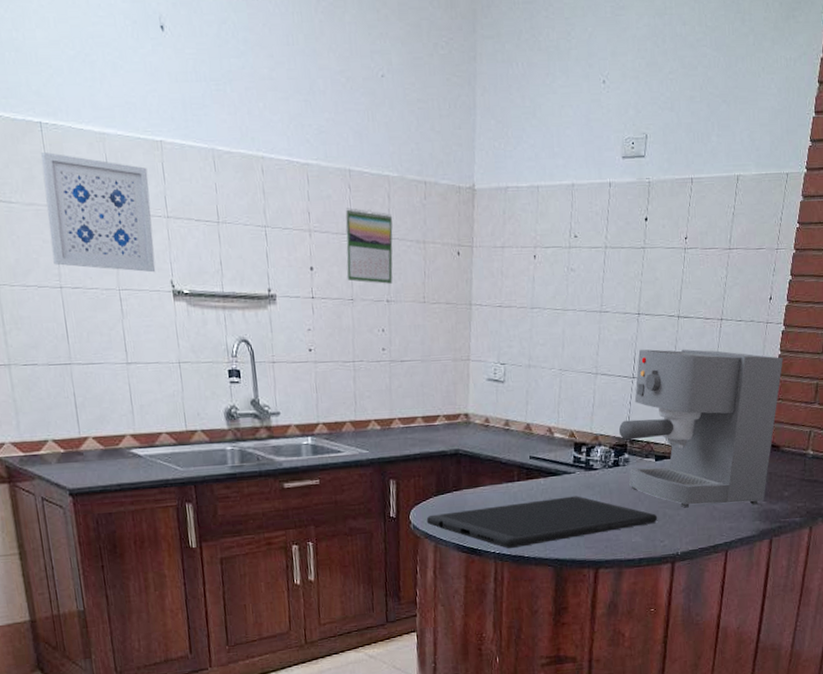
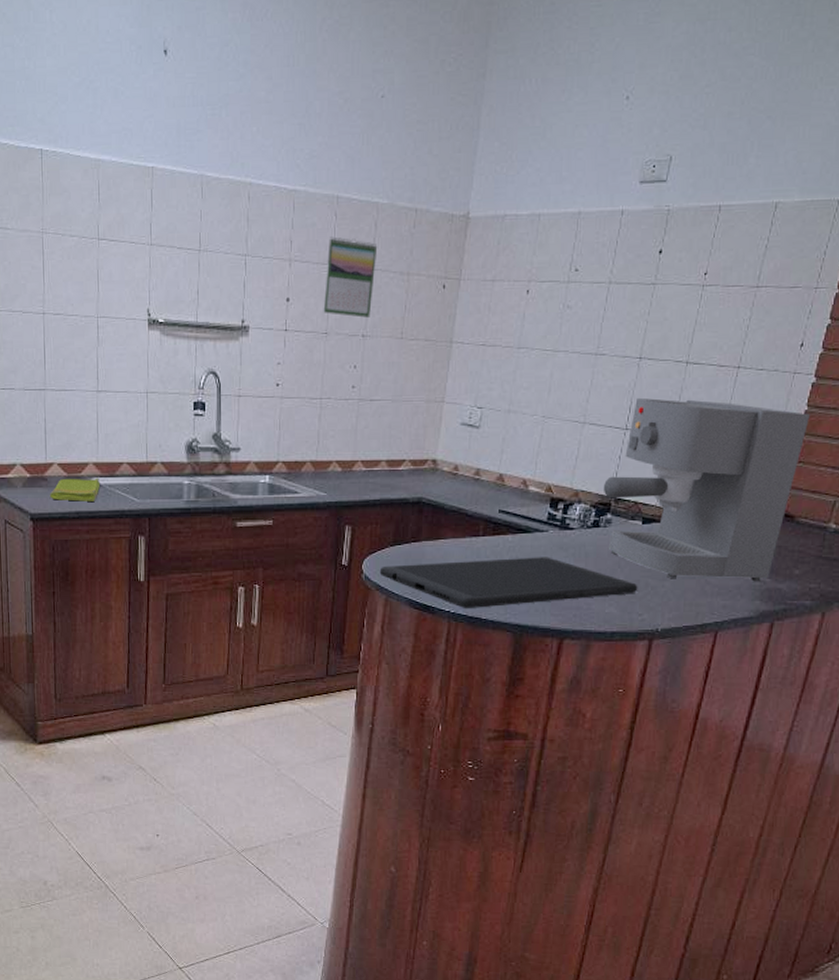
wall art: present [41,152,156,273] -> none [38,179,137,301]
dish towel: none [87,449,141,474] -> present [49,477,101,502]

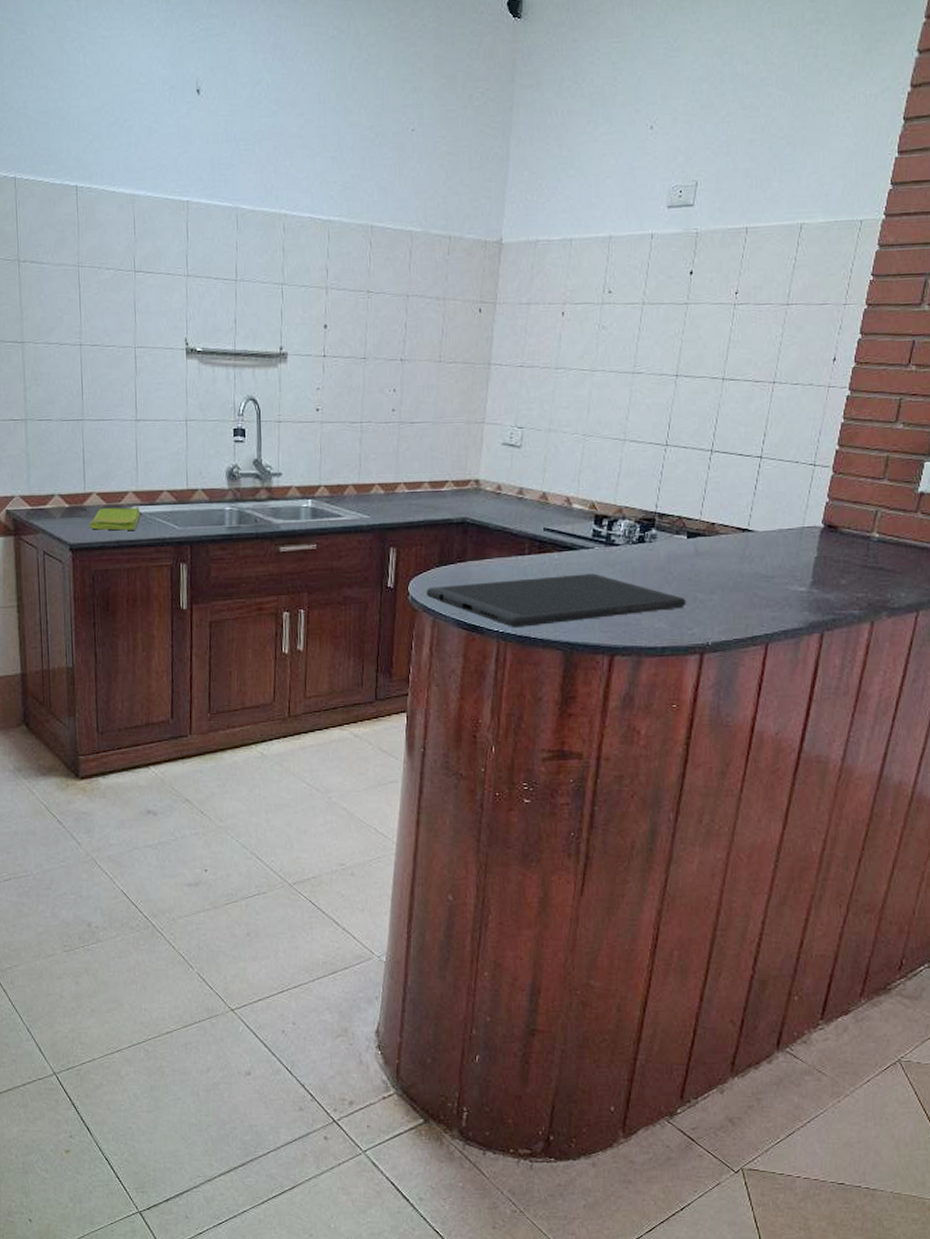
calendar: present [323,236,378,318] -> none [360,264,413,342]
coffee maker: present [603,397,810,582] -> none [646,414,846,593]

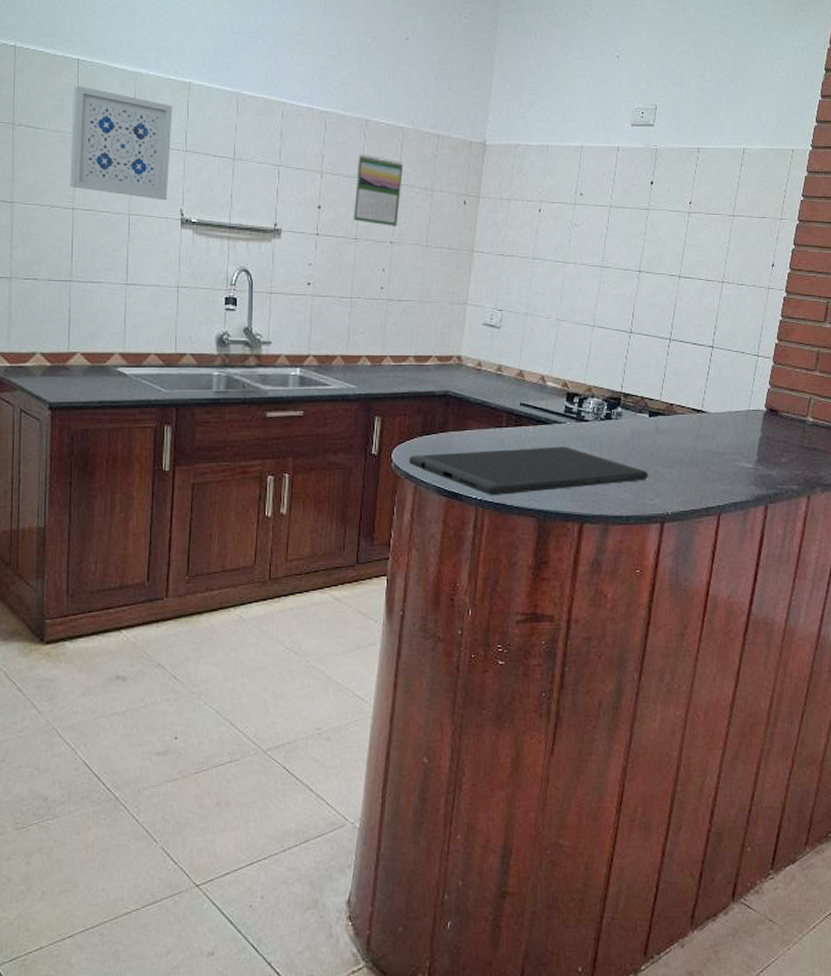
wall art: none [73,214,173,331] -> present [70,86,173,201]
dish towel: present [88,506,141,531] -> none [70,367,126,391]
calendar: none [360,264,413,342] -> present [353,154,404,226]

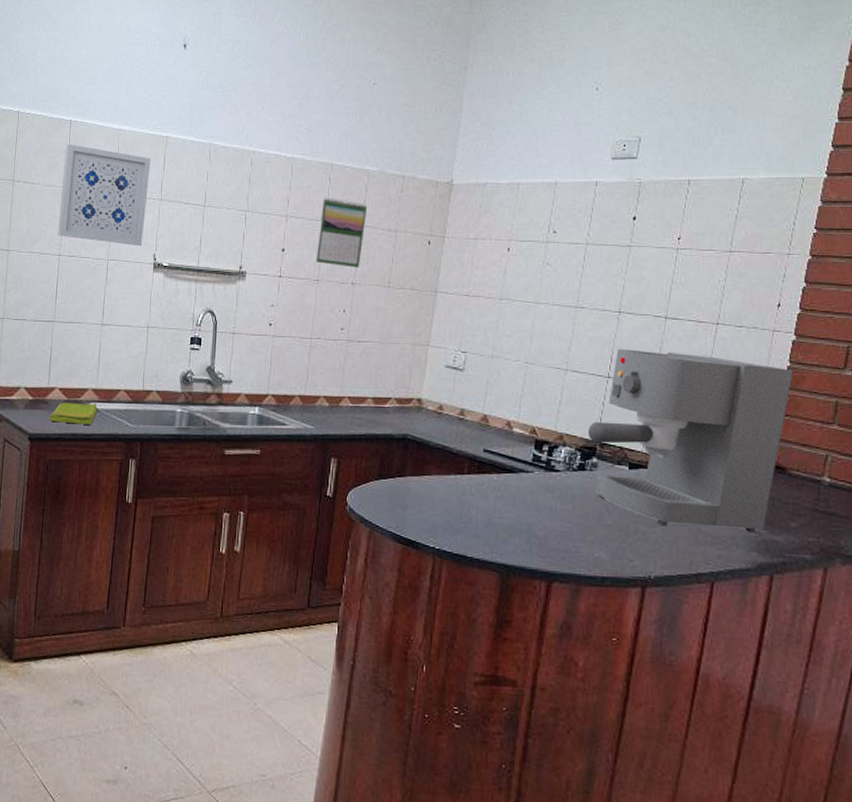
dish towel: none [70,367,126,391] -> present [48,402,98,425]
cutting board: present [408,446,649,496] -> none [364,497,628,547]
coffee maker: none [613,305,784,469] -> present [587,348,793,533]

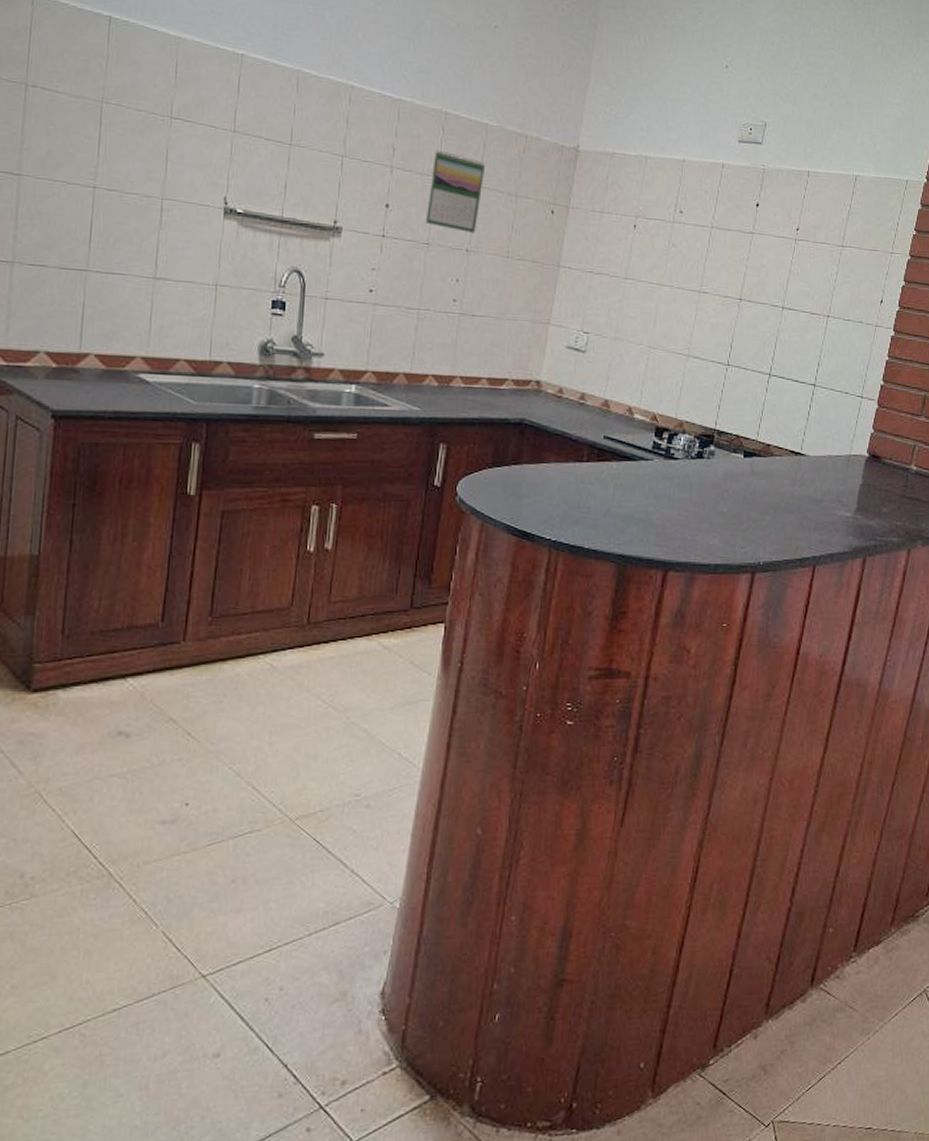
dish towel: present [48,402,98,425] -> none [80,372,149,401]
wall art: present [58,144,151,247] -> none [92,47,221,186]
coffee maker: present [587,348,793,533] -> none [706,336,890,518]

